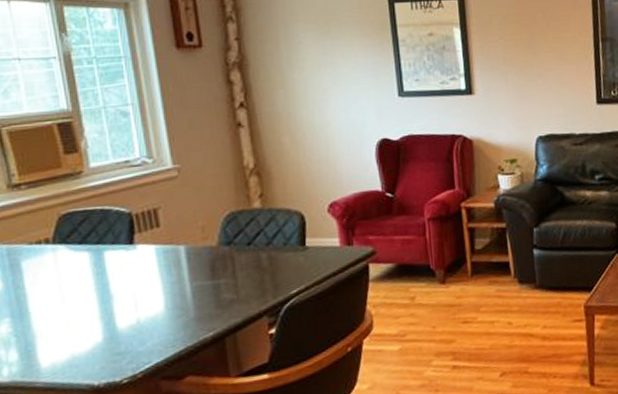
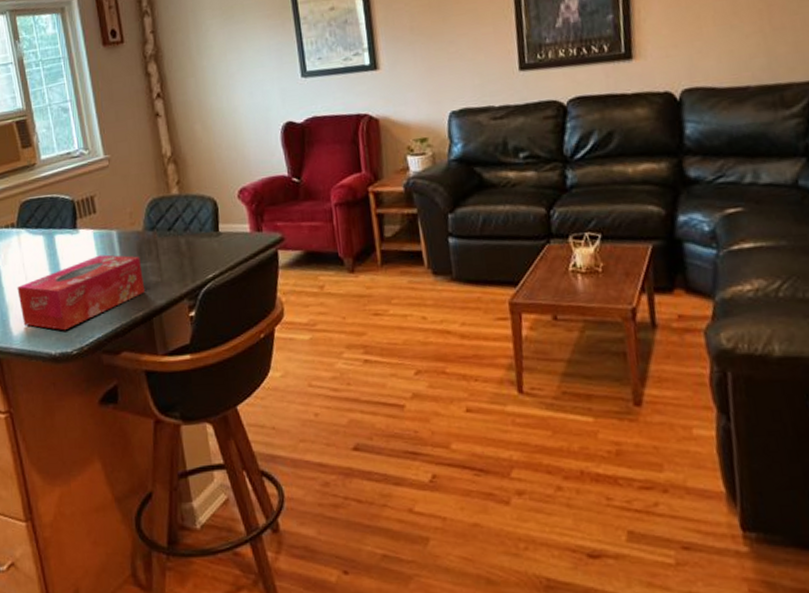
tissue box: none [50,272,218,358] -> present [17,254,146,331]

